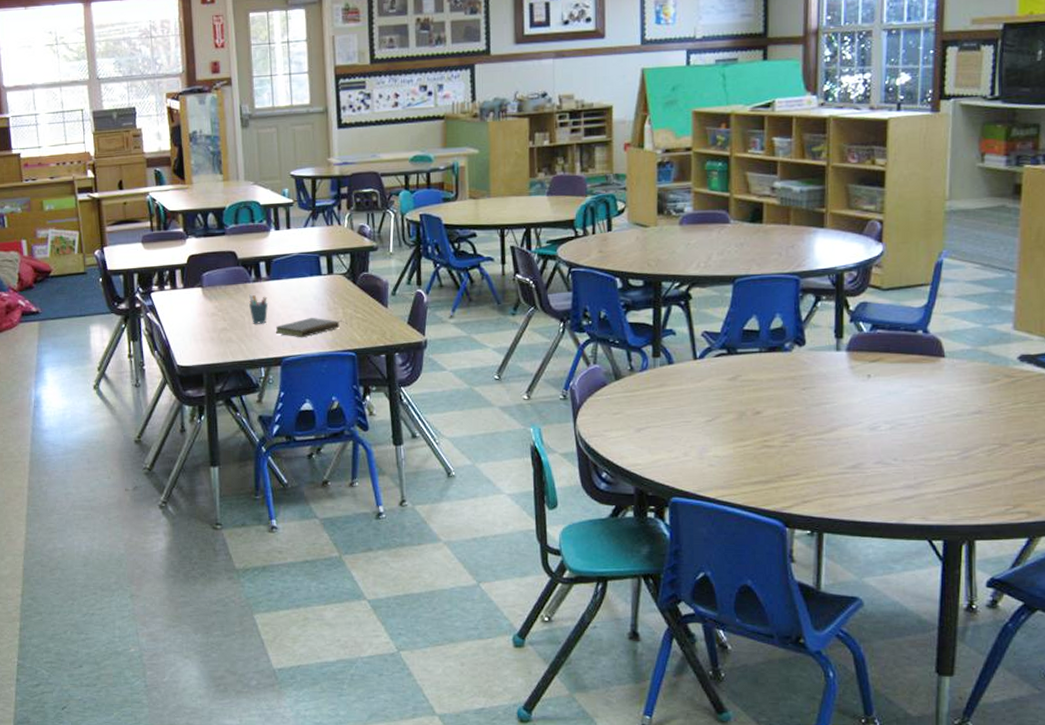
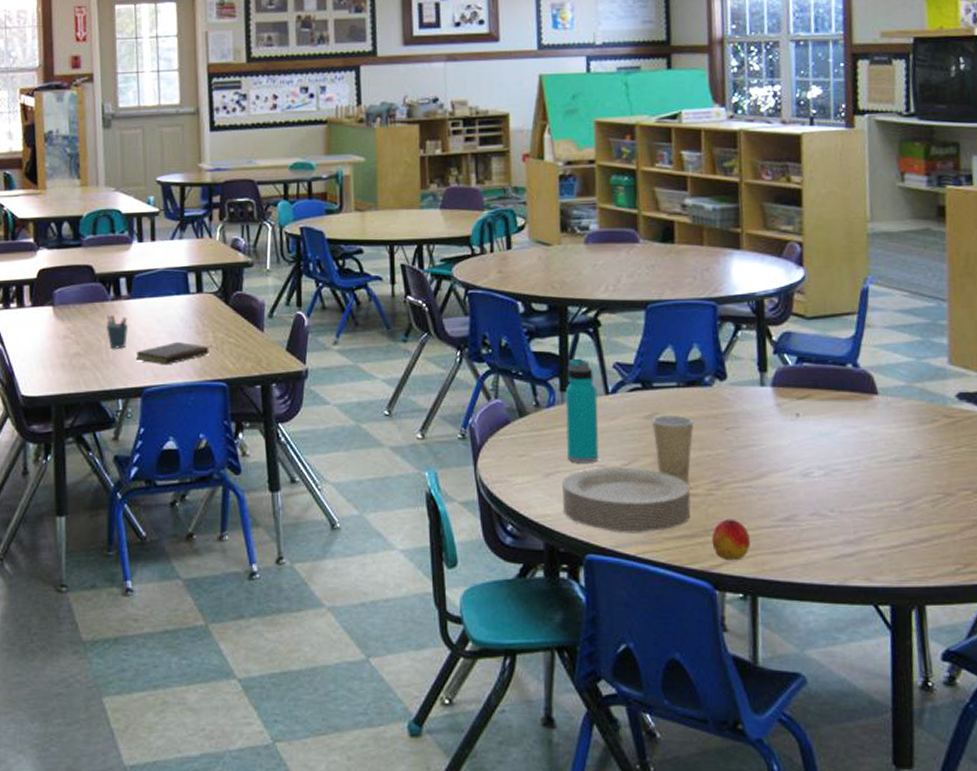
plate: none [651,423,767,479] -> present [562,467,691,533]
water bottle: none [657,328,687,420] -> present [565,358,599,463]
paper cup: none [734,378,773,437] -> present [651,416,694,484]
peach: none [784,467,820,503] -> present [711,518,751,561]

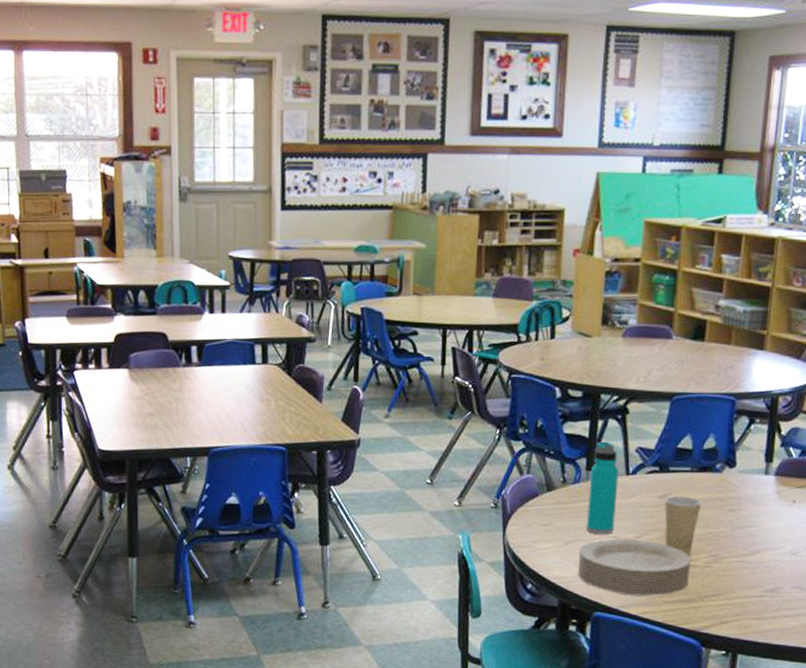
pen holder: present [107,314,129,349] -> none [178,379,198,412]
book: present [135,341,218,365] -> none [203,407,280,429]
peach: present [711,518,751,561] -> none [704,588,738,623]

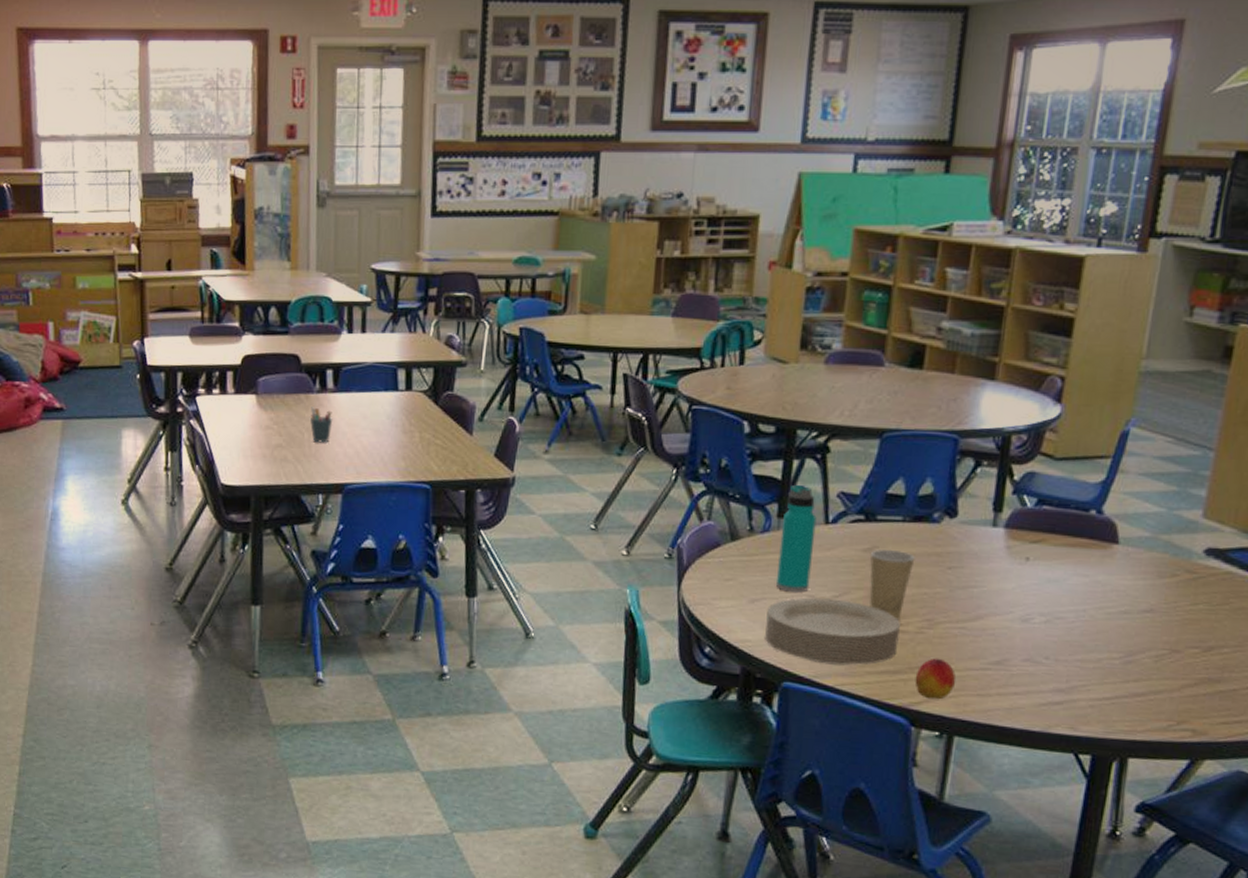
pen holder: none [178,379,198,412] -> present [310,407,333,443]
peach: none [704,588,738,623] -> present [915,658,956,700]

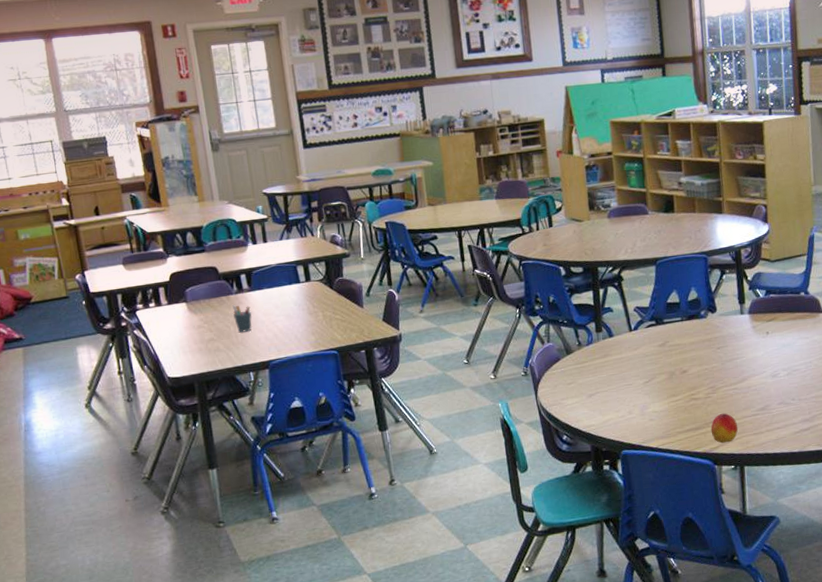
plate: present [763,597,900,666] -> none [601,383,696,432]
water bottle: present [775,484,817,592] -> none [600,306,627,385]
paper cup: present [869,549,915,620] -> none [664,342,695,392]

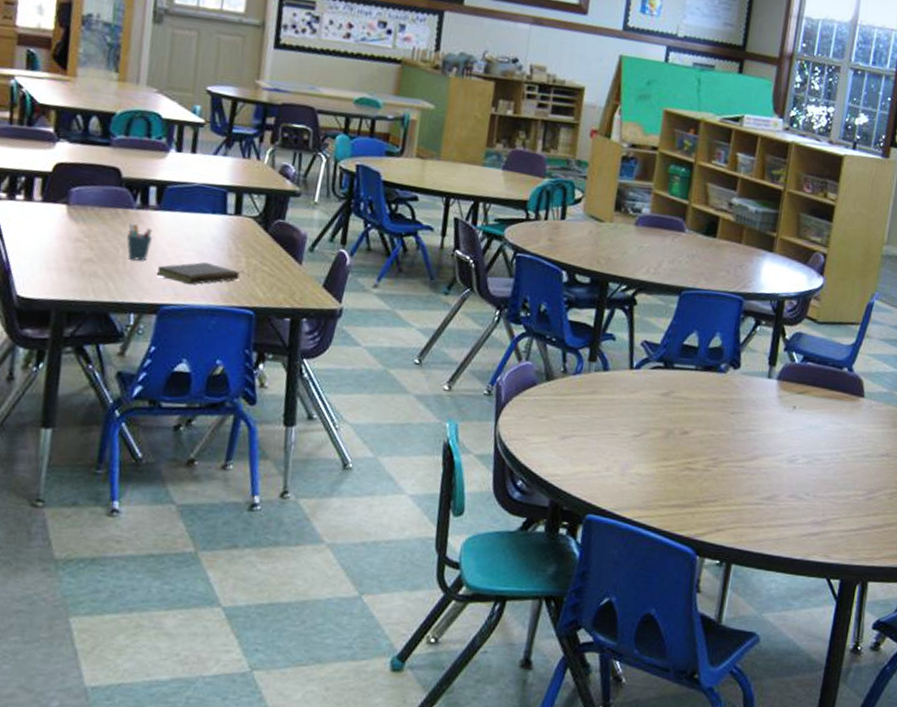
book: none [260,321,328,342] -> present [156,261,250,285]
peach: present [711,413,738,443] -> none [701,493,735,531]

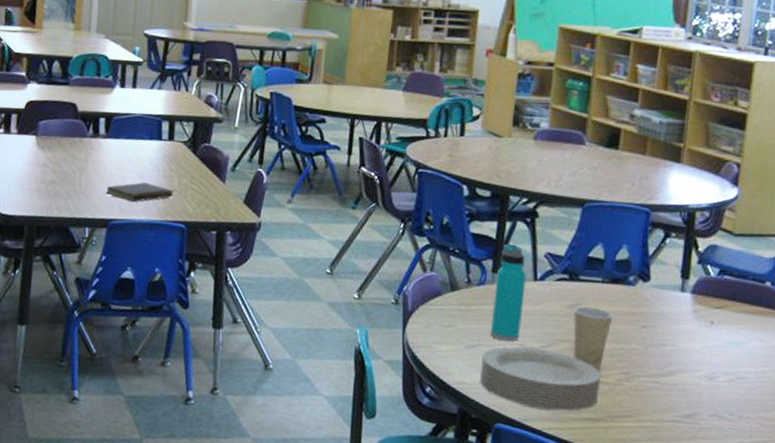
pen holder: present [127,222,153,261] -> none [82,149,102,182]
plate: none [571,436,690,499] -> present [479,346,601,412]
water bottle: none [584,331,623,431] -> present [490,243,527,341]
paper cup: none [665,394,705,459] -> present [573,306,613,372]

